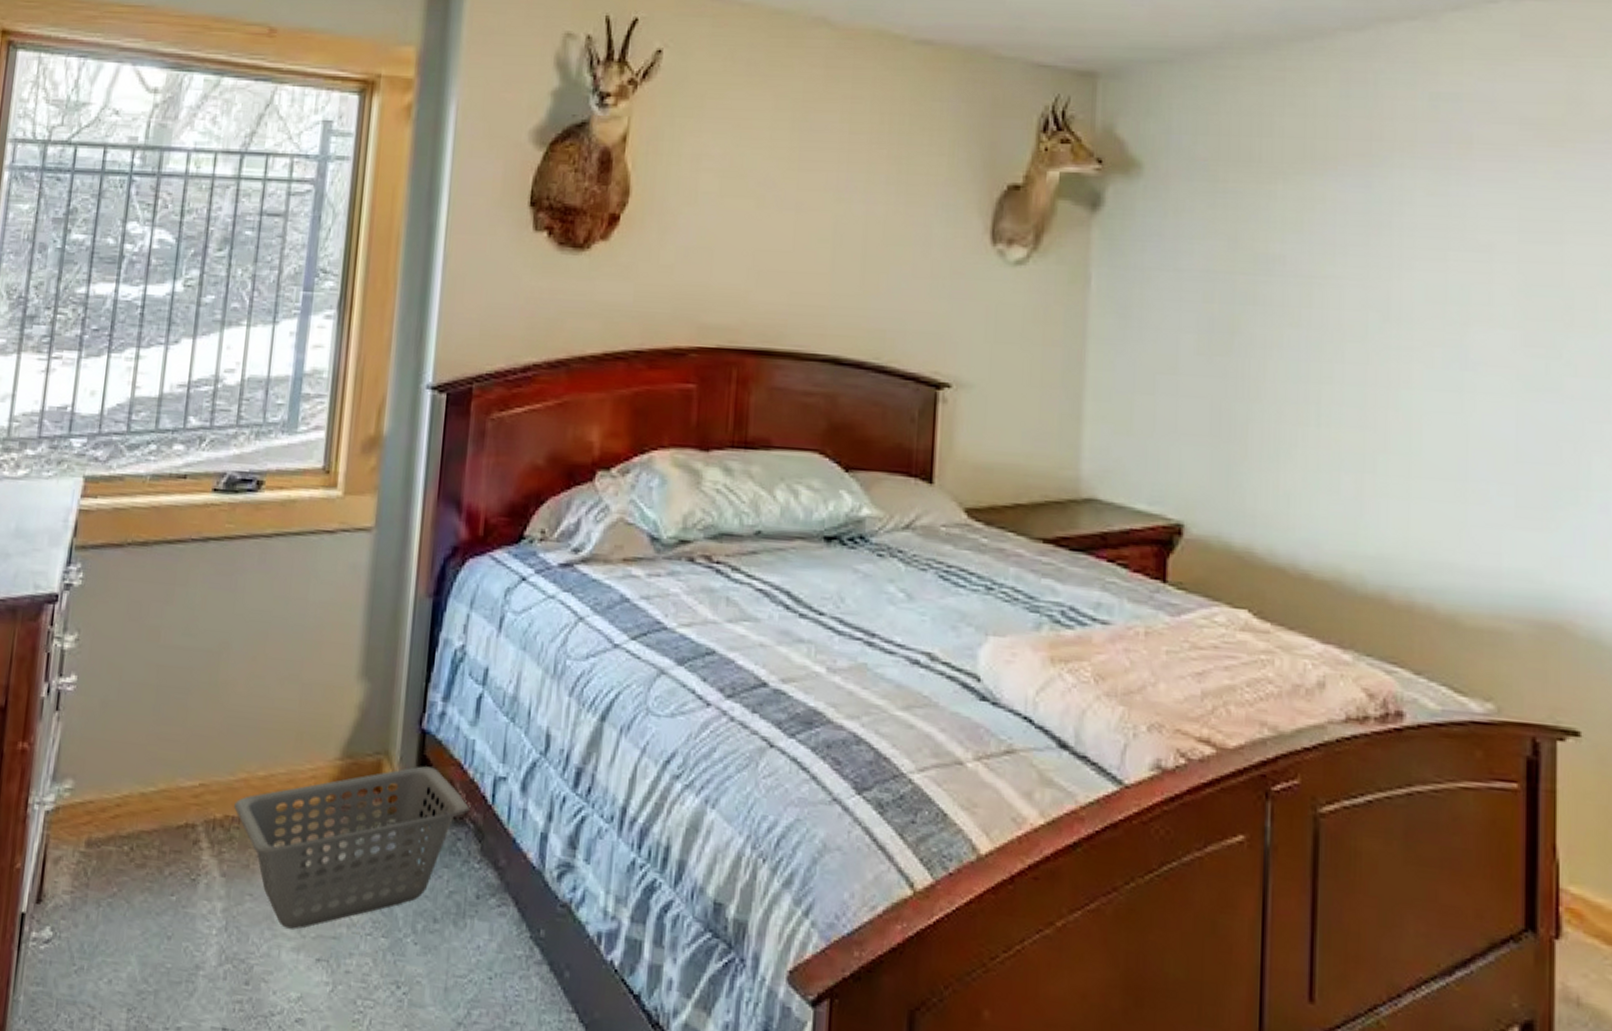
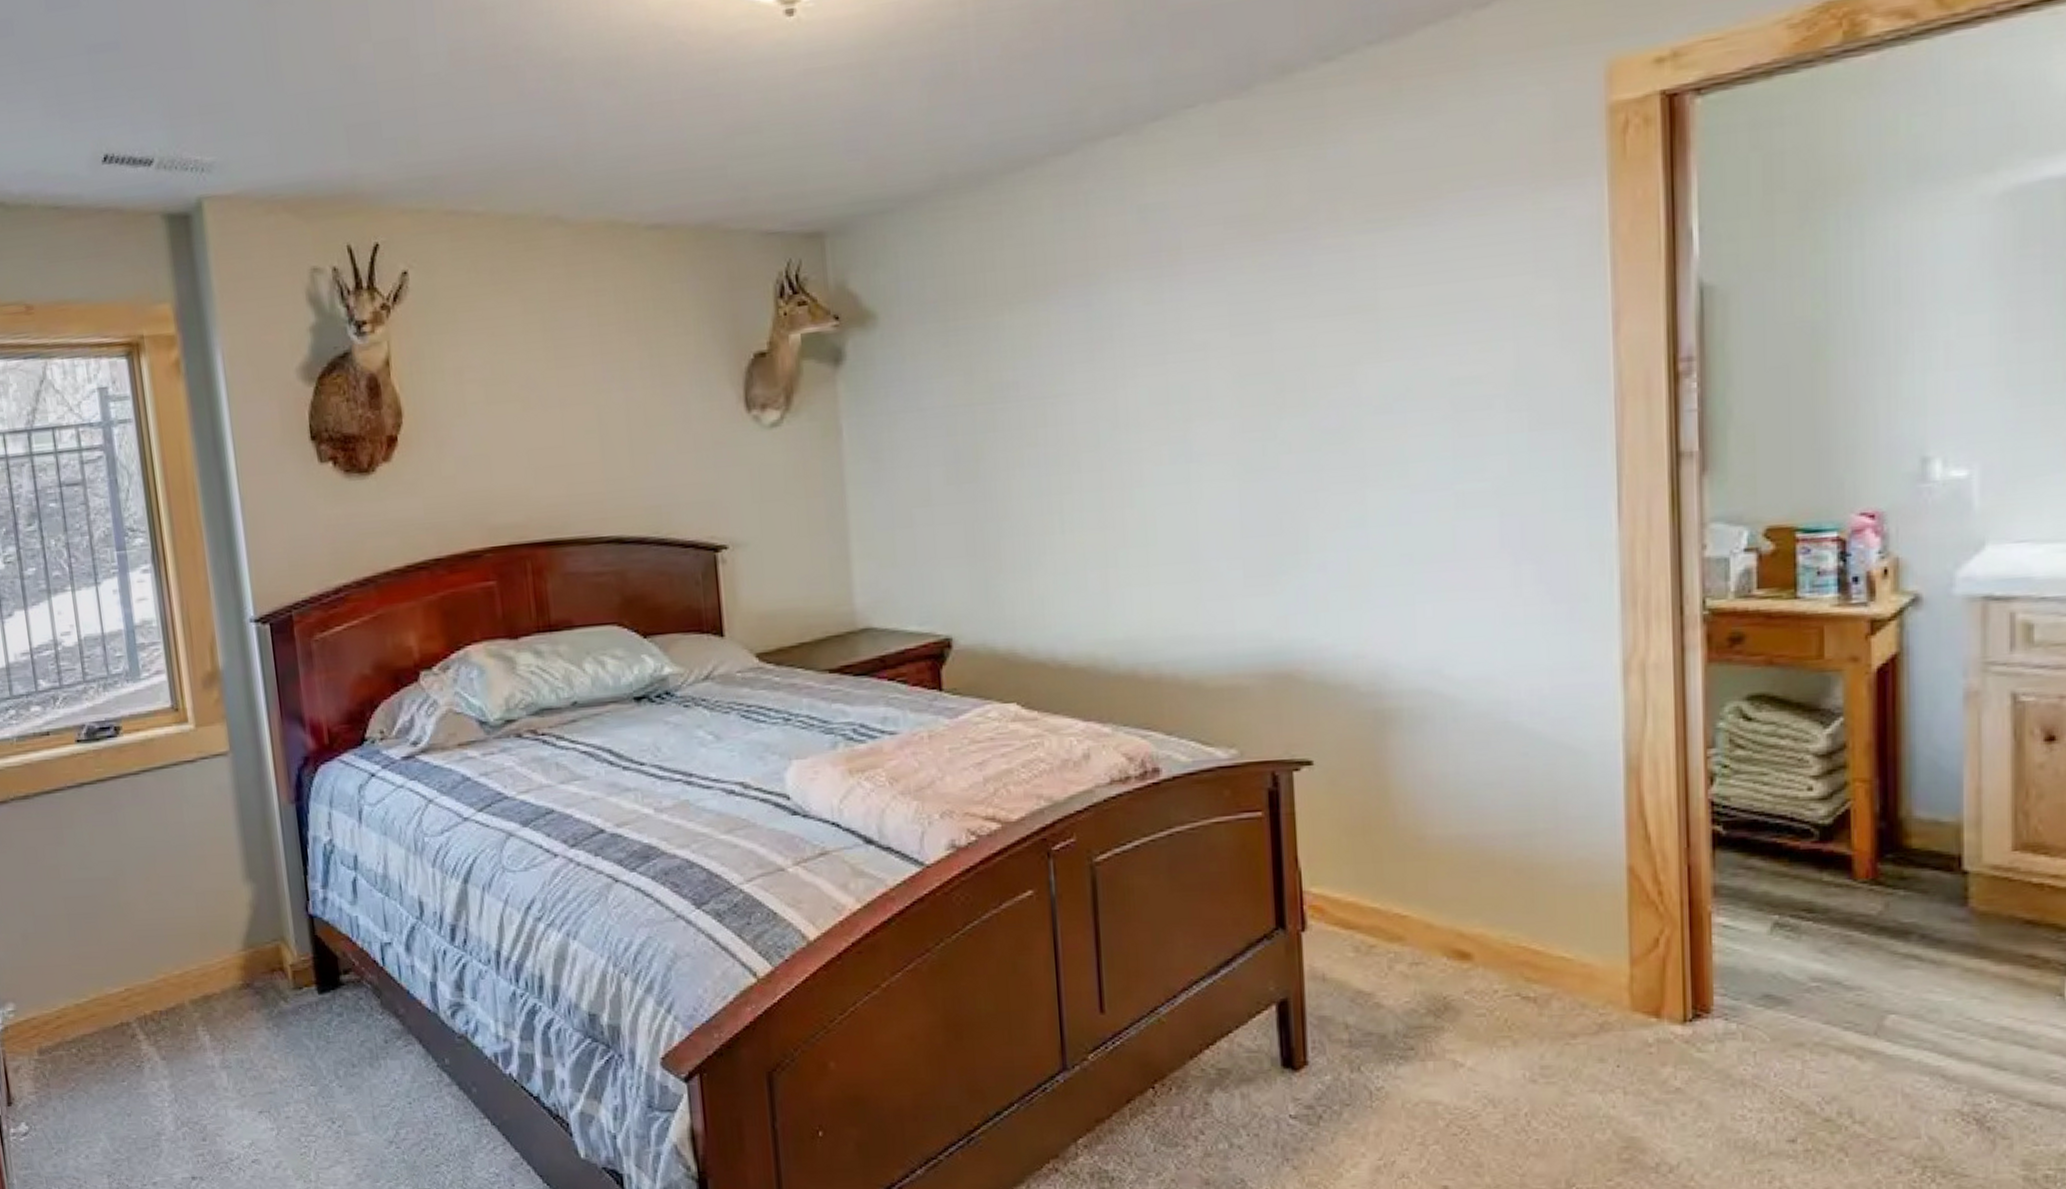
laundry basket: present [234,766,471,930] -> none [159,944,365,1092]

